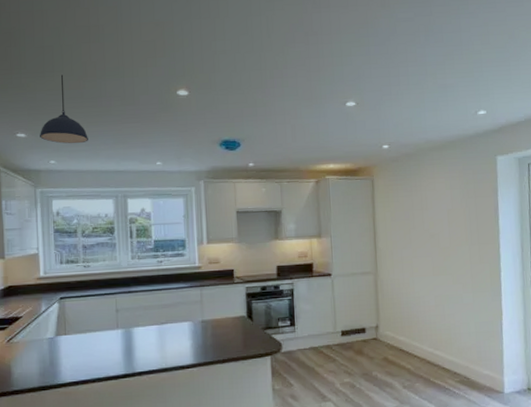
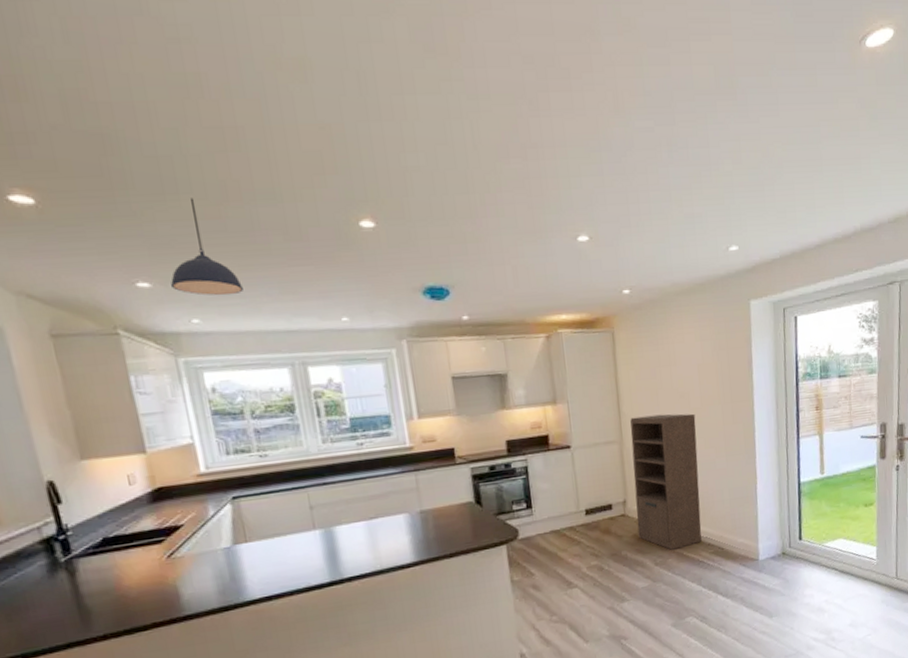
shelving unit: none [384,251,448,375] -> present [630,413,702,550]

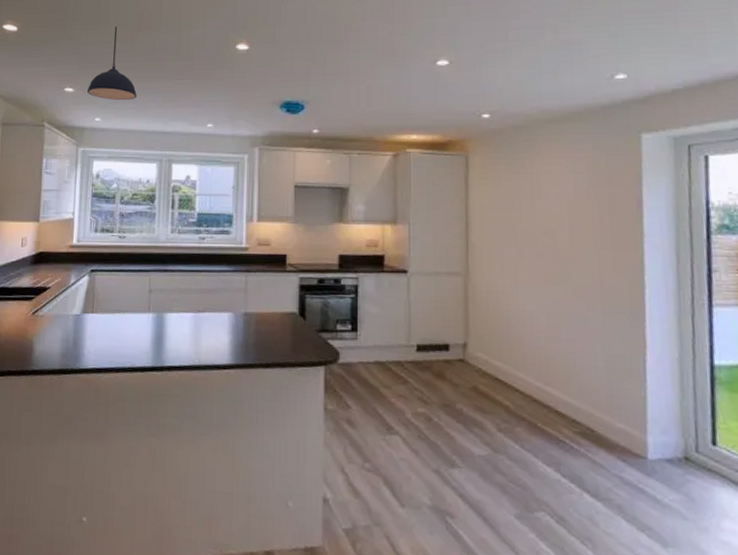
shelving unit: present [630,413,702,550] -> none [478,249,564,417]

